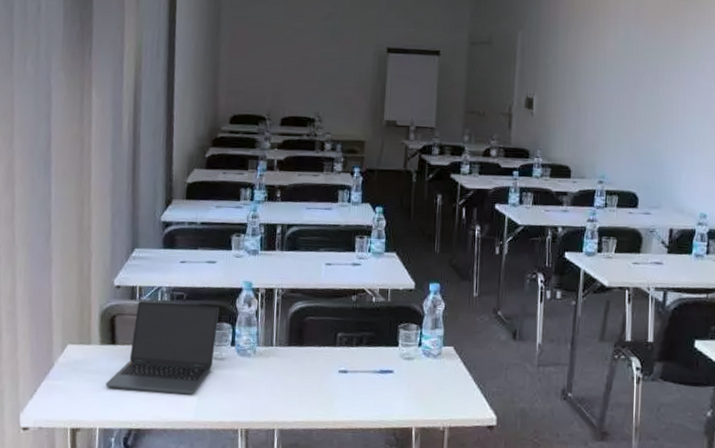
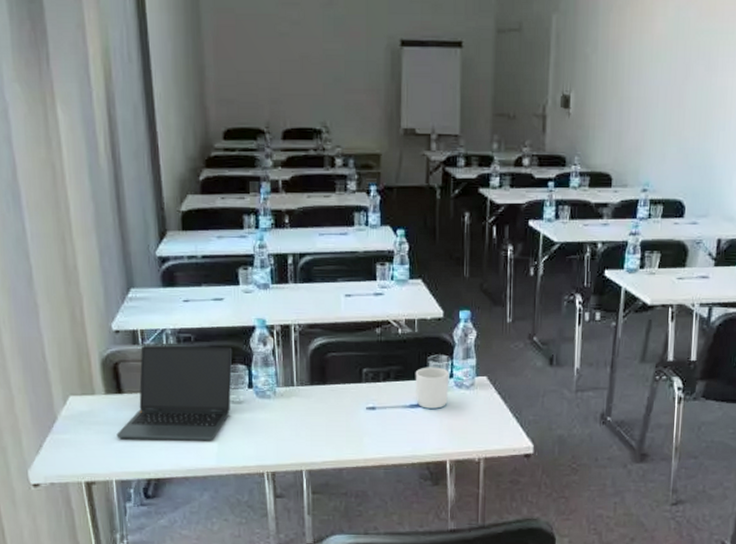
mug: none [385,334,418,376] -> present [415,367,450,409]

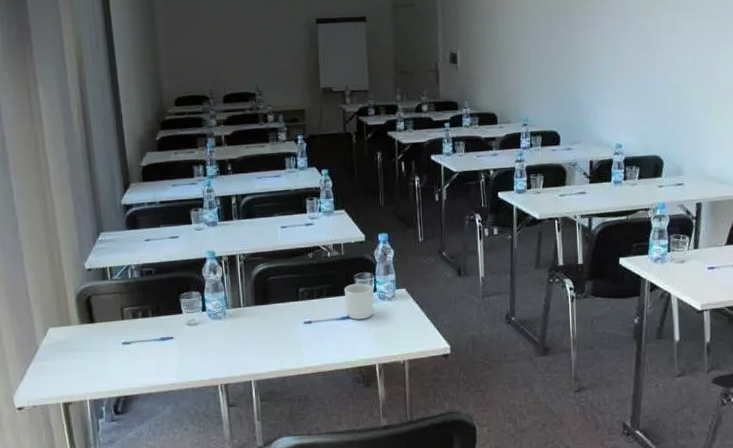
laptop: present [116,345,233,440] -> none [90,277,188,362]

